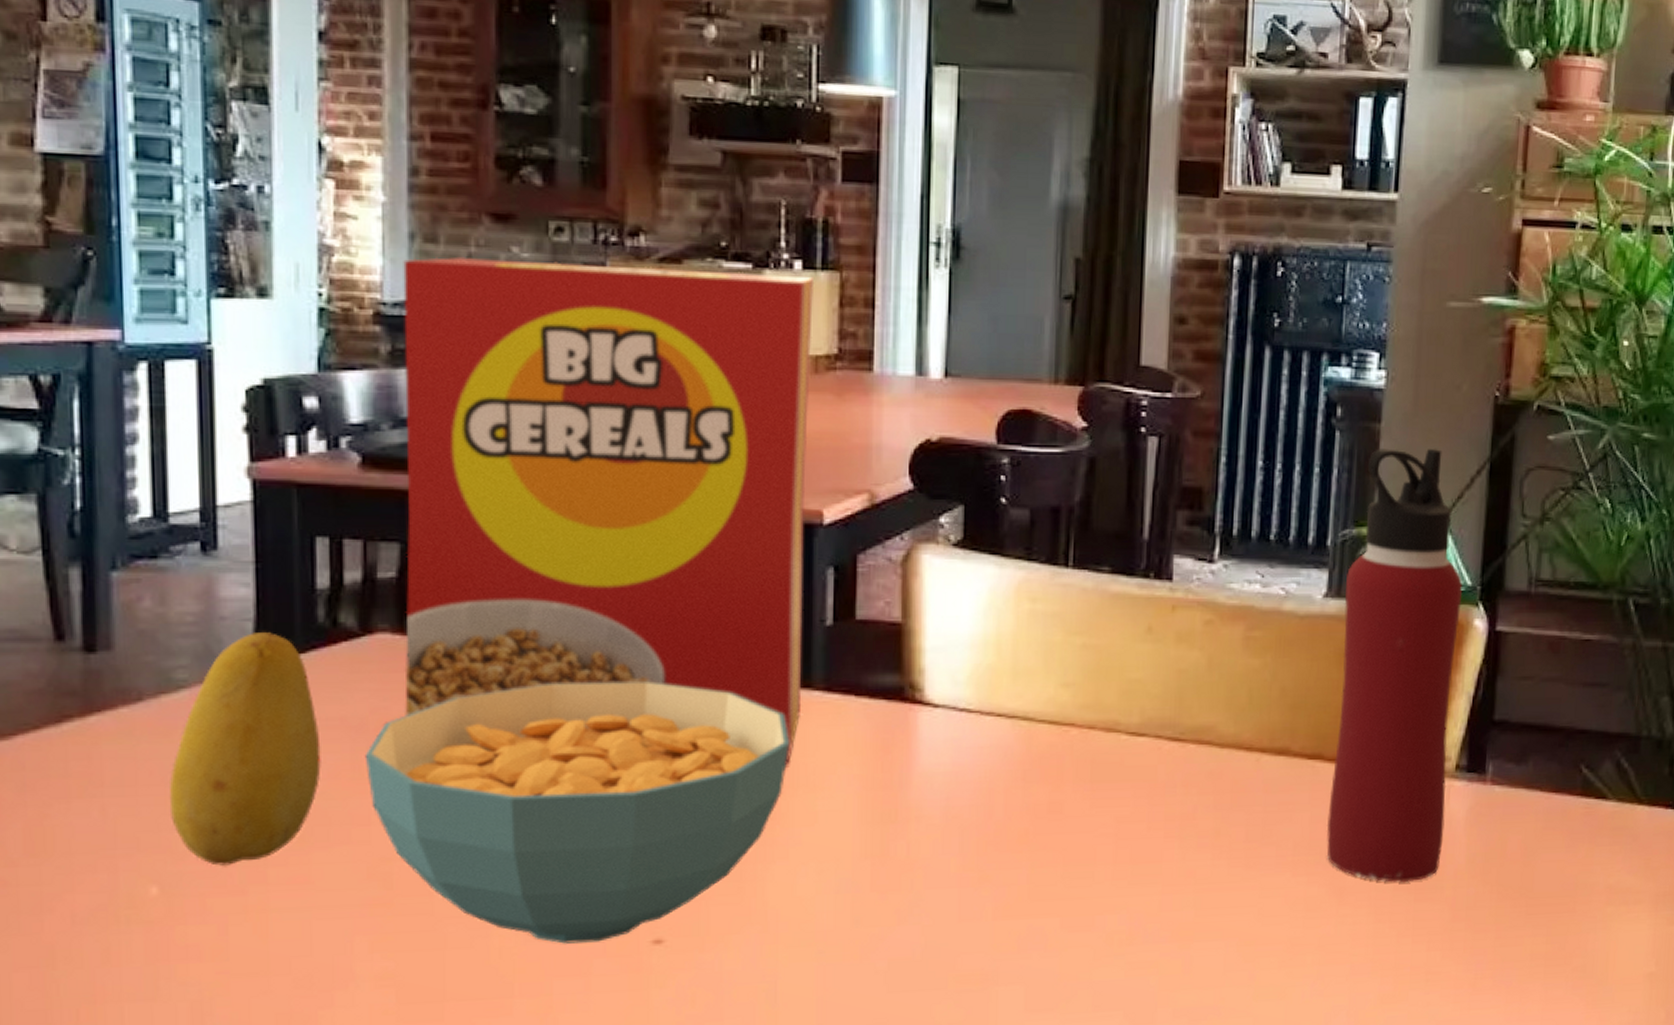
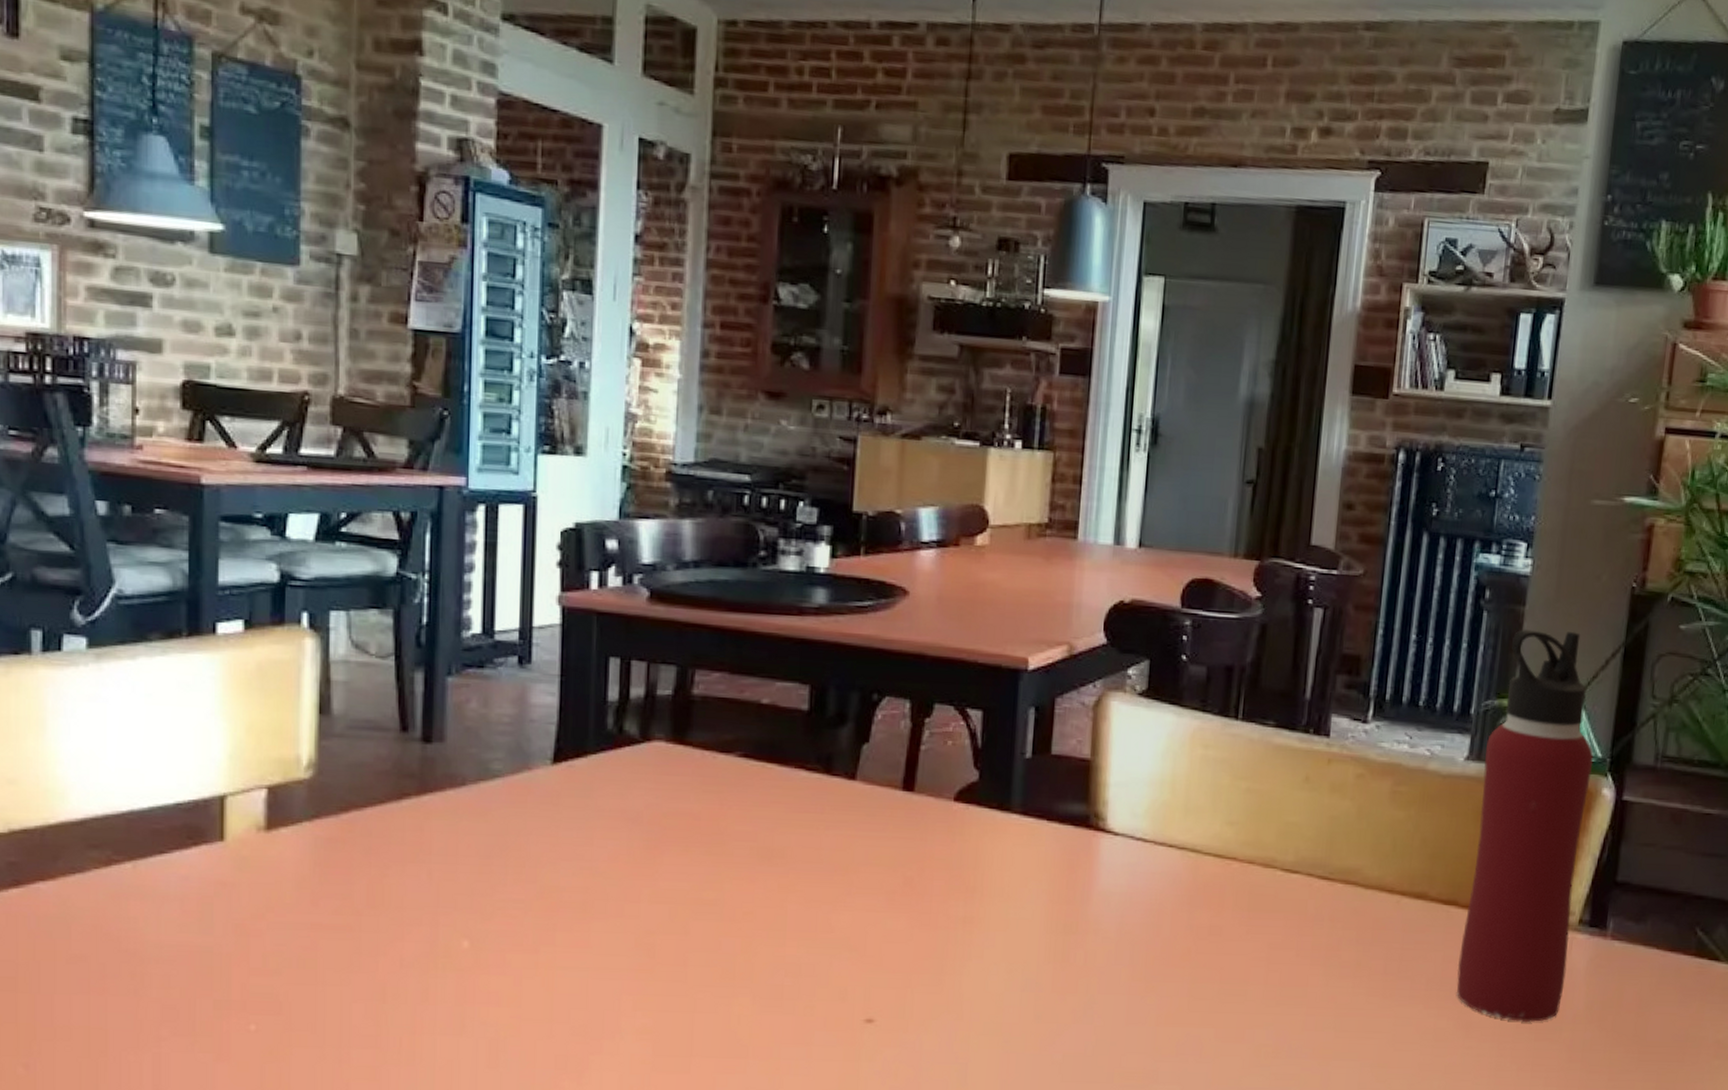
fruit: present [169,632,321,866] -> none [481,734,604,928]
cereal bowl: present [364,681,790,944] -> none [638,792,990,1017]
cereal box: present [403,256,815,764] -> none [673,427,1032,876]

